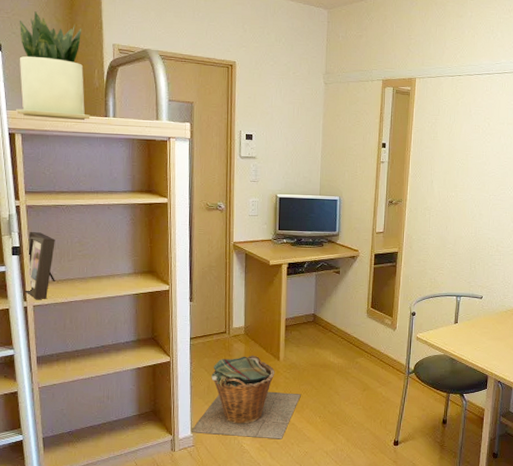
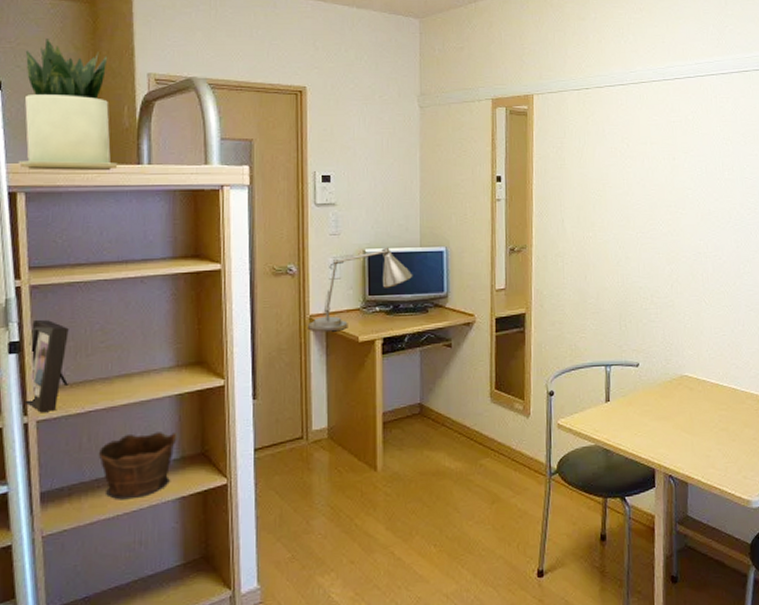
clay pot: none [77,320,134,367] -> present [98,432,177,500]
laundry basket: present [190,355,301,439] -> none [257,466,408,584]
desk lamp: none [231,193,313,256] -> present [307,247,413,333]

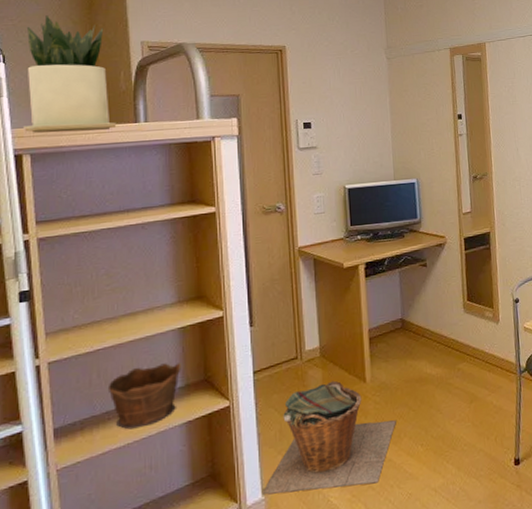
picture frame: present [23,319,69,412] -> none [34,269,77,354]
laundry basket: none [257,466,408,584] -> present [261,380,396,495]
desk lamp: present [307,247,413,333] -> none [296,182,390,262]

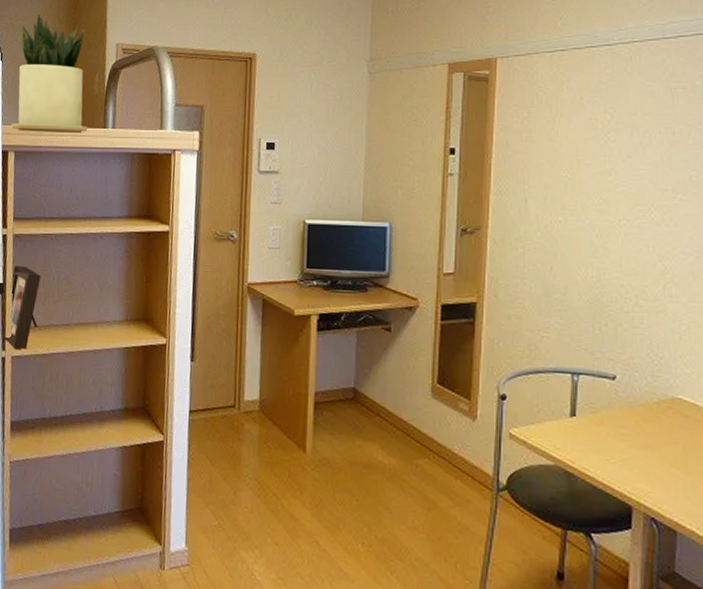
picture frame: none [34,269,77,354] -> present [3,265,41,349]
clay pot: present [107,362,181,429] -> none [57,379,123,441]
laundry basket: present [261,380,396,495] -> none [185,441,335,572]

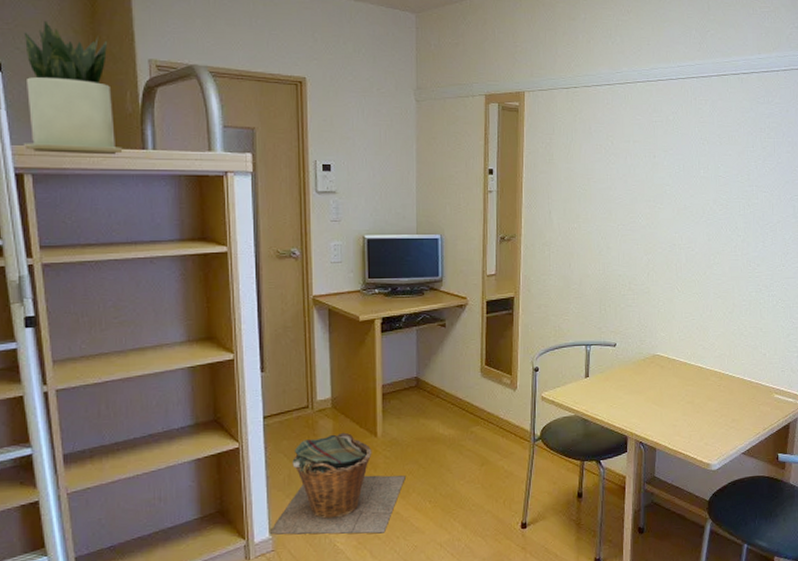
picture frame: present [3,265,41,349] -> none [42,296,84,381]
laundry basket: none [185,441,335,572] -> present [269,432,405,535]

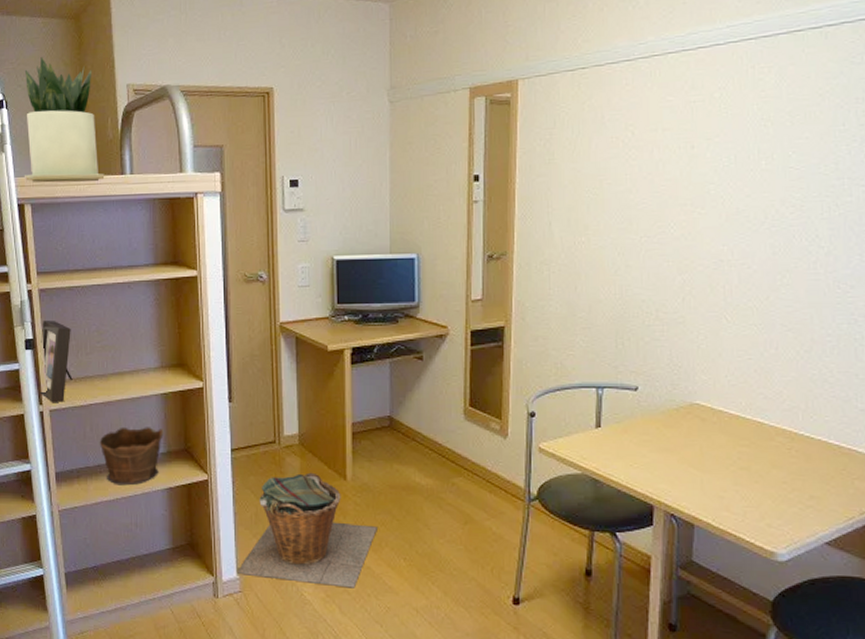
picture frame: none [42,296,84,381] -> present [38,320,73,402]
clay pot: none [116,400,191,461] -> present [99,426,164,486]

